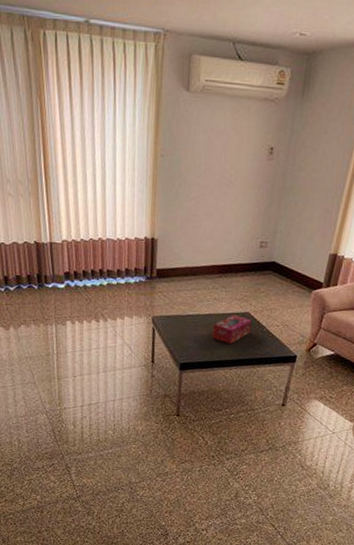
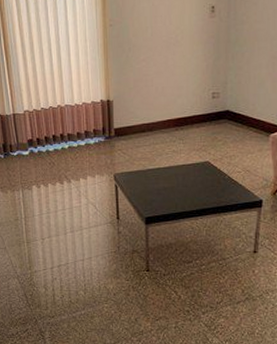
tissue box: present [211,314,252,344] -> none [174,164,212,194]

